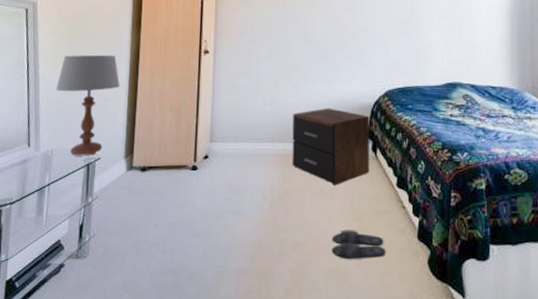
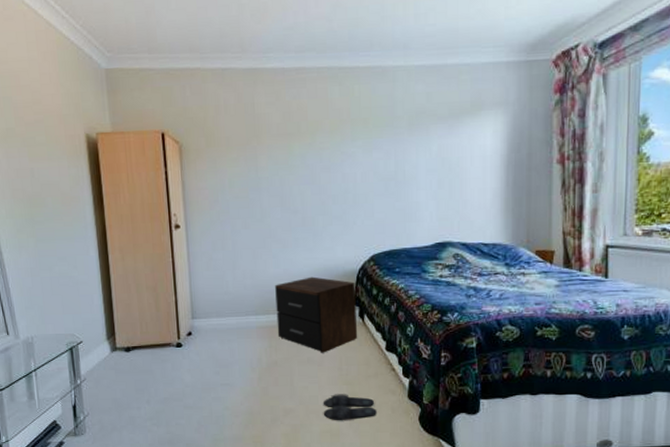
table lamp: present [55,54,121,156] -> none [24,236,91,341]

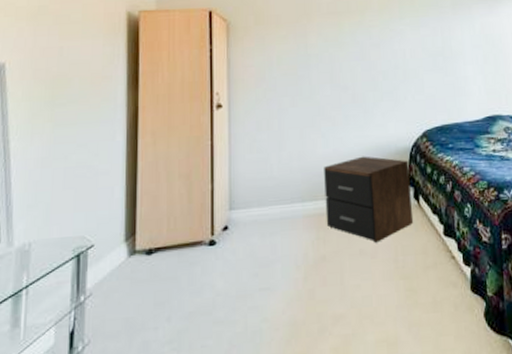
slippers: present [323,394,377,420] -> none [378,290,438,325]

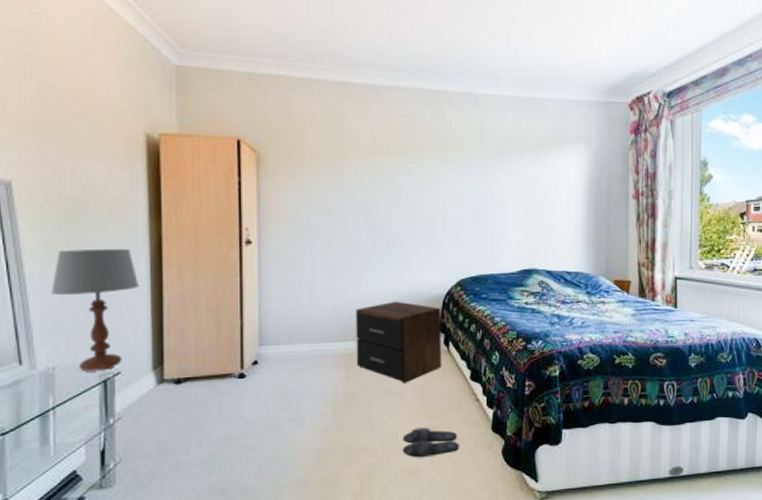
table lamp: none [32,119,116,247] -> present [50,248,140,372]
slippers: none [378,290,438,325] -> present [402,427,459,457]

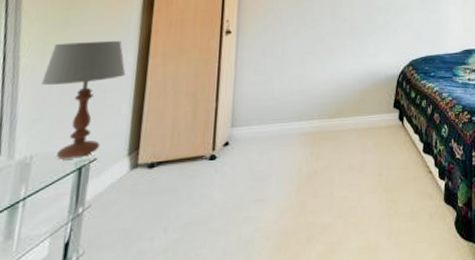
nightstand: present [356,301,442,383] -> none [320,81,398,159]
slippers: present [402,427,459,457] -> none [362,202,415,233]

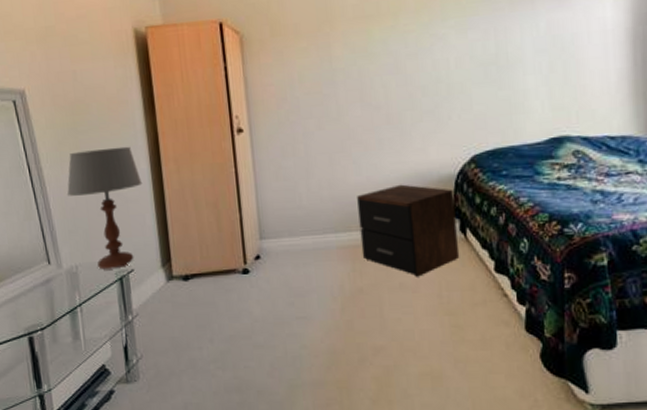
nightstand: none [320,81,398,159] -> present [357,184,460,277]

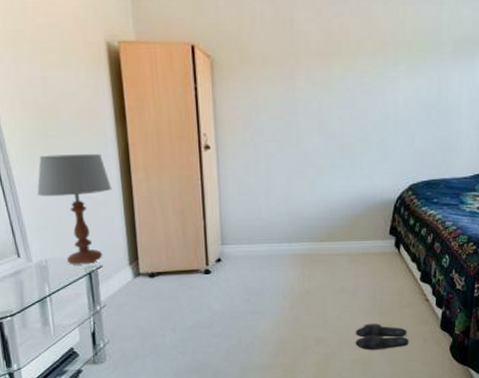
nightstand: present [357,184,460,277] -> none [310,204,393,283]
slippers: none [421,326,487,360] -> present [355,323,409,349]

